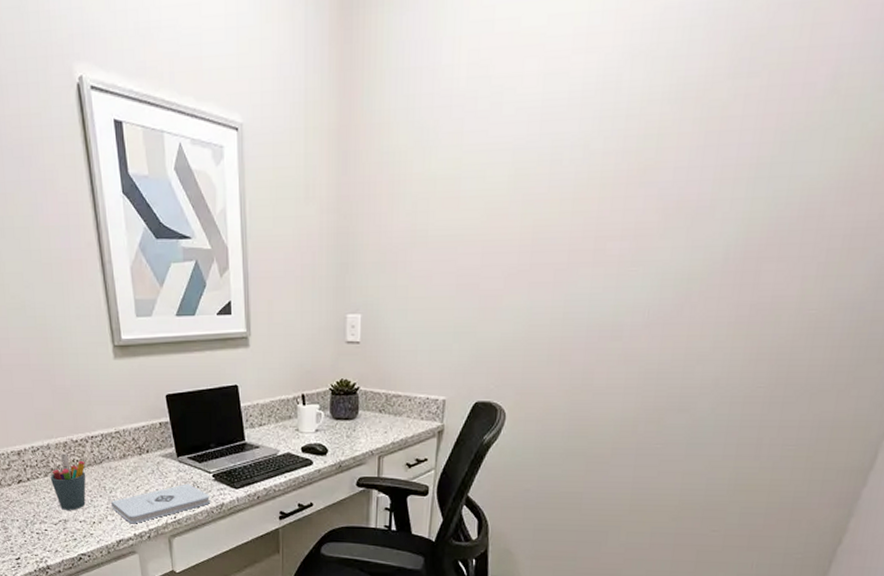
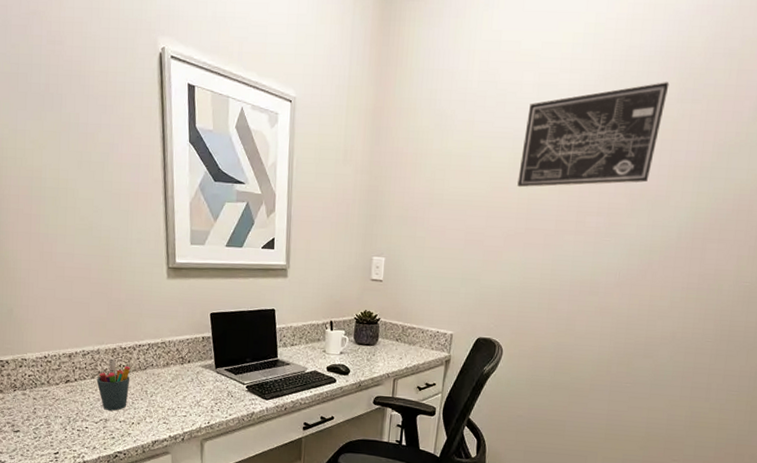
notepad: present [110,483,210,524] -> none [150,392,242,427]
wall art: none [519,52,718,213] -> present [517,82,669,188]

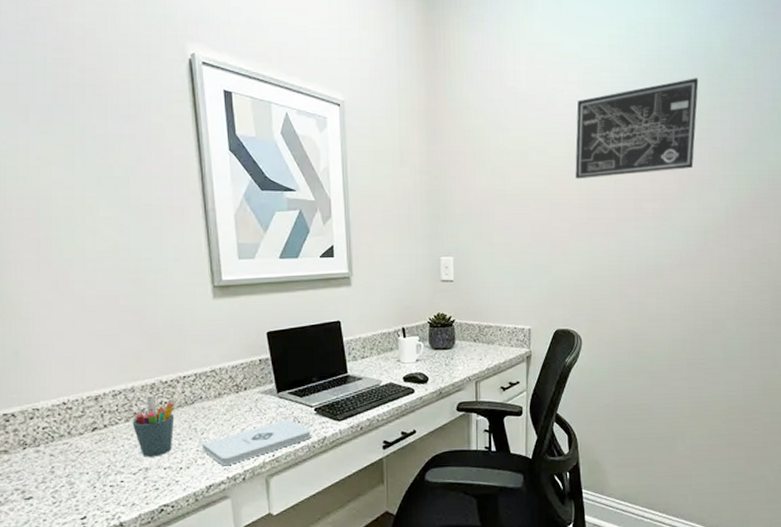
notepad: none [150,392,242,427] -> present [201,419,311,466]

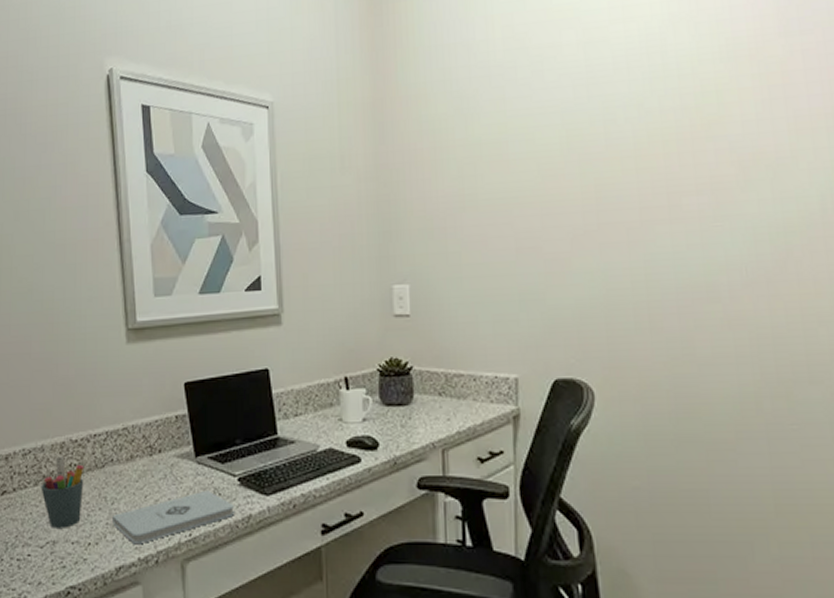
wall art: present [575,78,699,180] -> none [575,15,764,172]

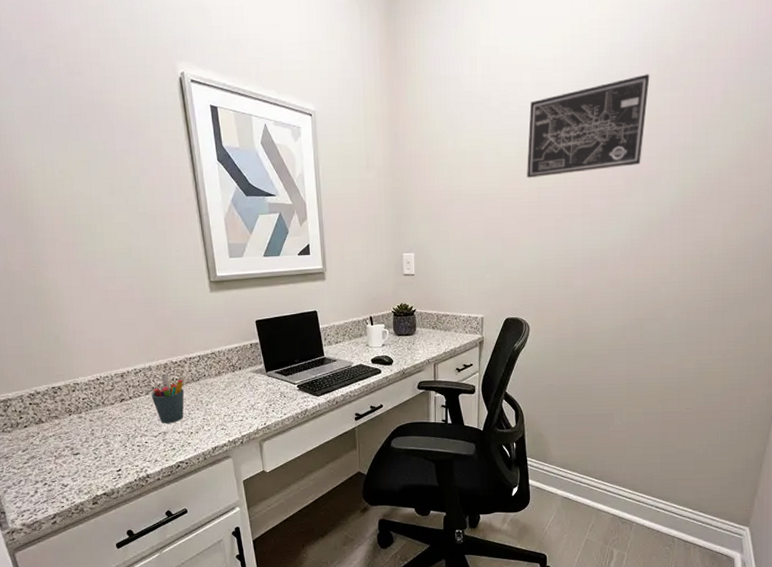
notepad: present [111,490,234,545] -> none [206,394,295,432]
wall art: none [575,15,764,172] -> present [527,74,650,179]

